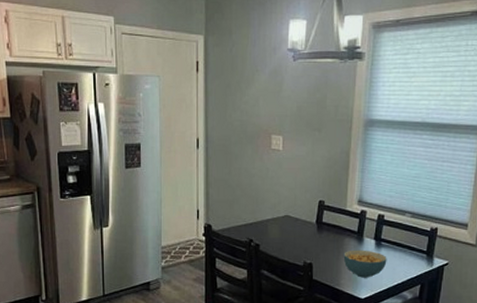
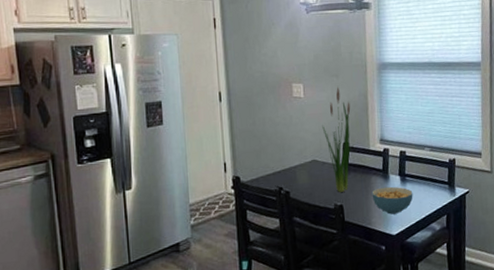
plant: none [298,141,331,250] -> present [322,86,355,192]

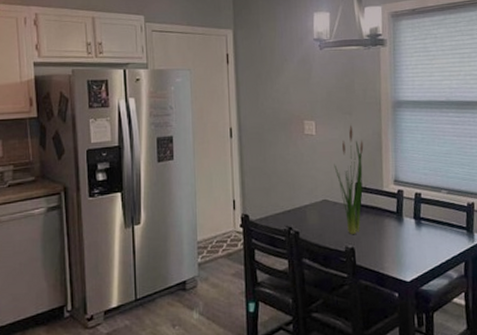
cereal bowl: present [371,186,413,215] -> none [384,230,429,260]

